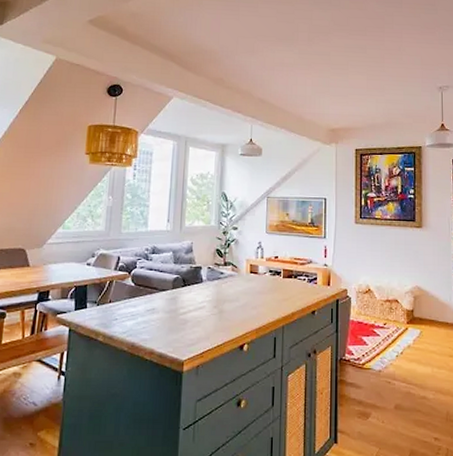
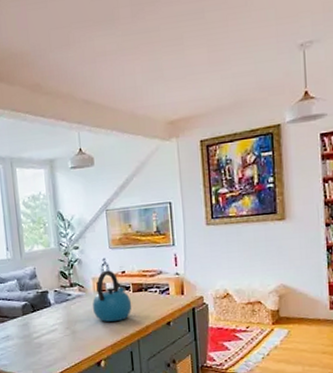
kettle: none [242,253,281,305] -> present [92,270,132,322]

